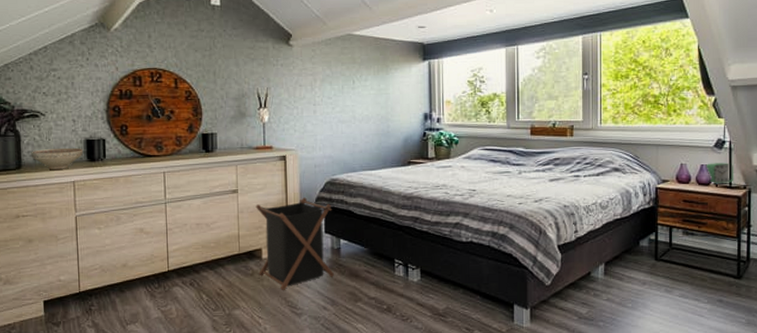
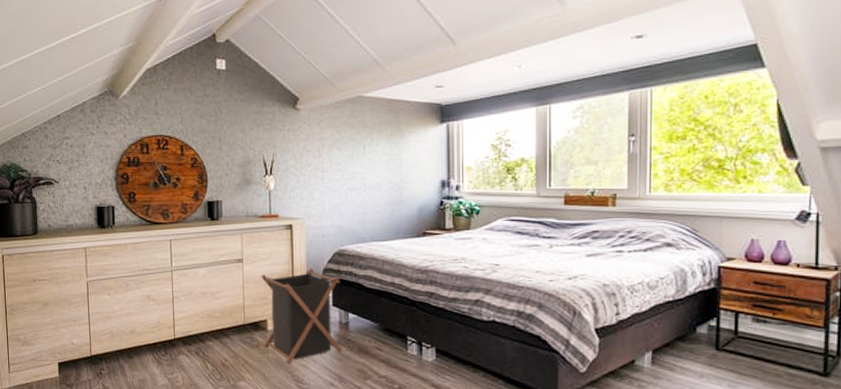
decorative bowl: present [31,147,84,170] -> none [46,214,94,236]
alarm clock: present [706,163,734,183] -> none [784,239,822,263]

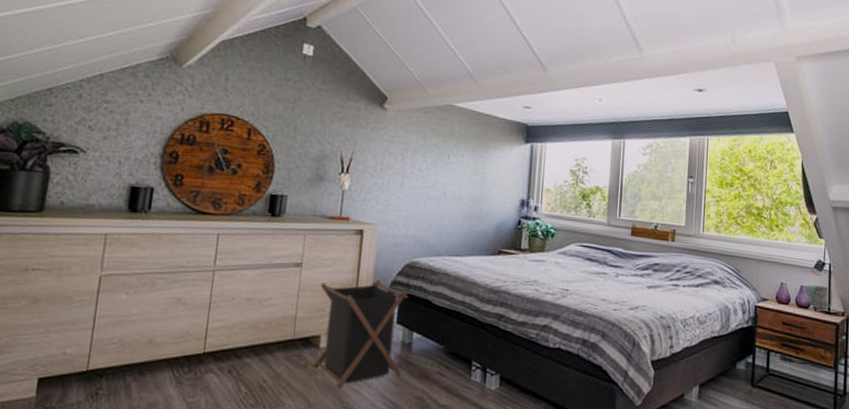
alarm clock: none [784,239,822,263] -> present [805,285,833,308]

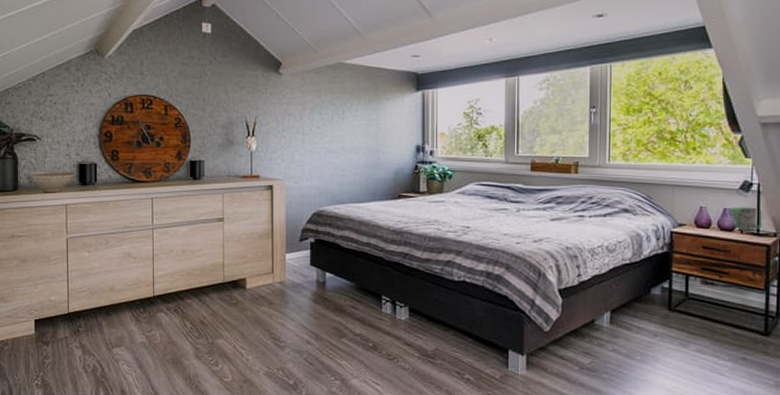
decorative bowl: none [58,191,126,218] -> present [27,171,76,192]
laundry basket: present [312,280,408,388] -> none [241,228,320,322]

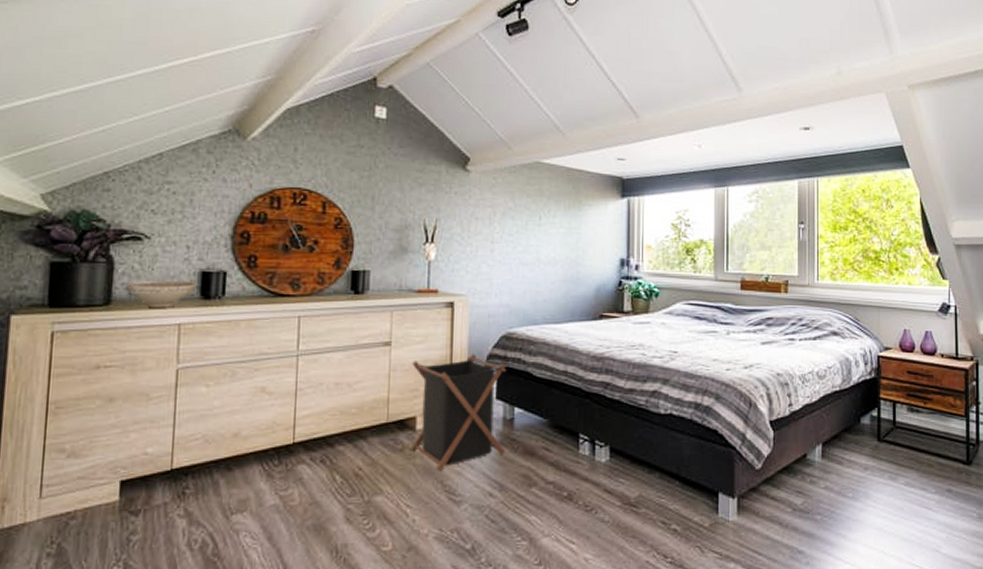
laundry basket: none [241,228,320,322] -> present [410,354,507,471]
alarm clock: present [729,207,763,229] -> none [930,330,961,353]

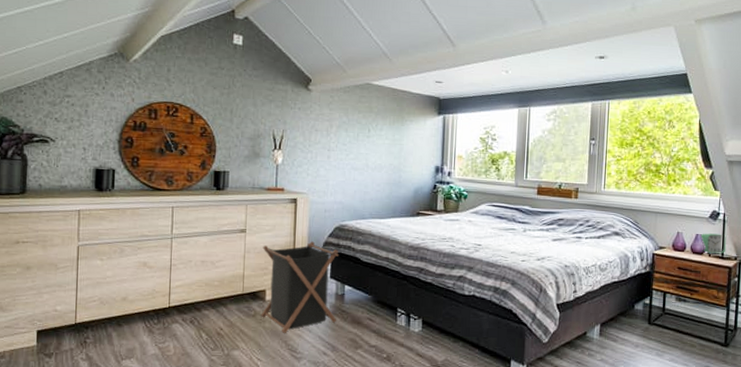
decorative bowl: present [125,280,197,308] -> none [37,175,92,197]
alarm clock: none [930,330,961,353] -> present [700,233,727,253]

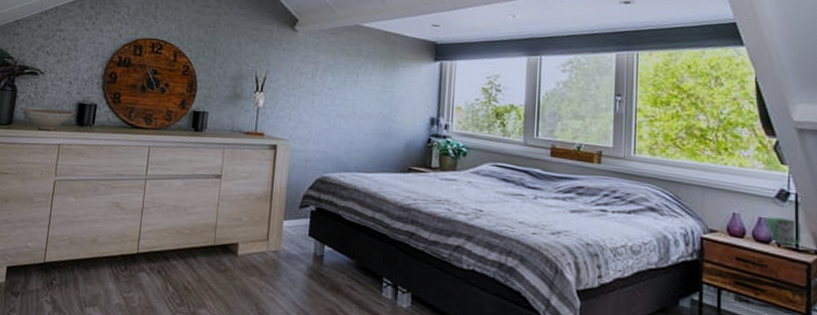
decorative bowl: none [37,175,92,197] -> present [23,107,75,131]
laundry basket: present [261,241,339,333] -> none [231,193,320,295]

